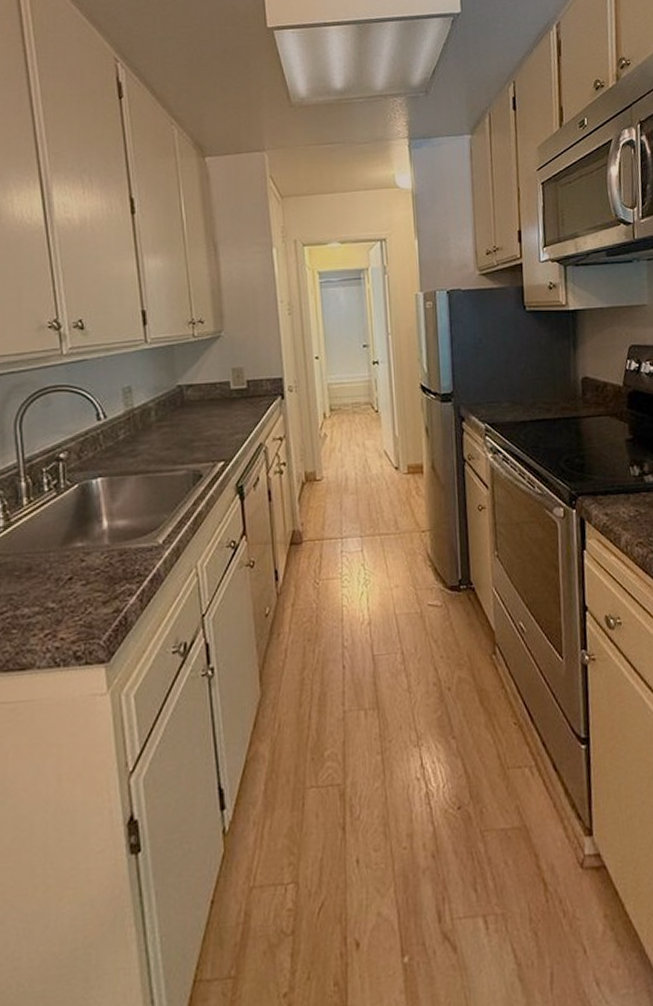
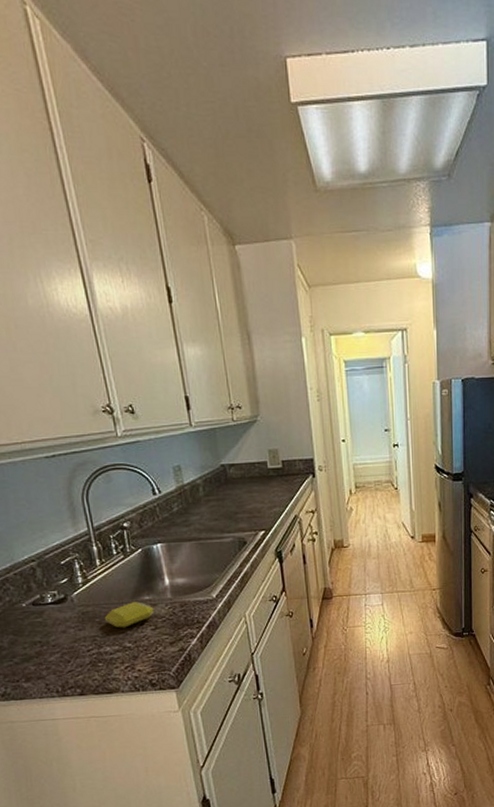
soap bar: none [25,549,87,584] -> present [104,602,154,628]

